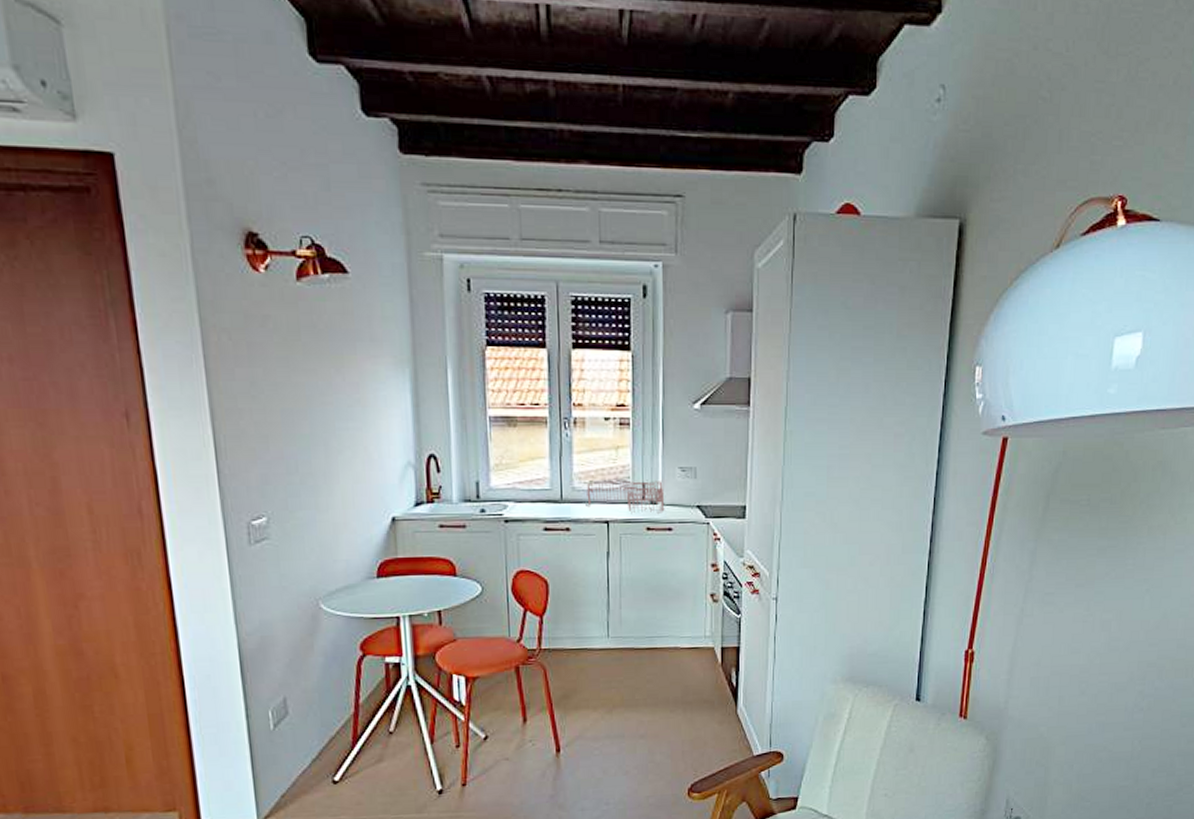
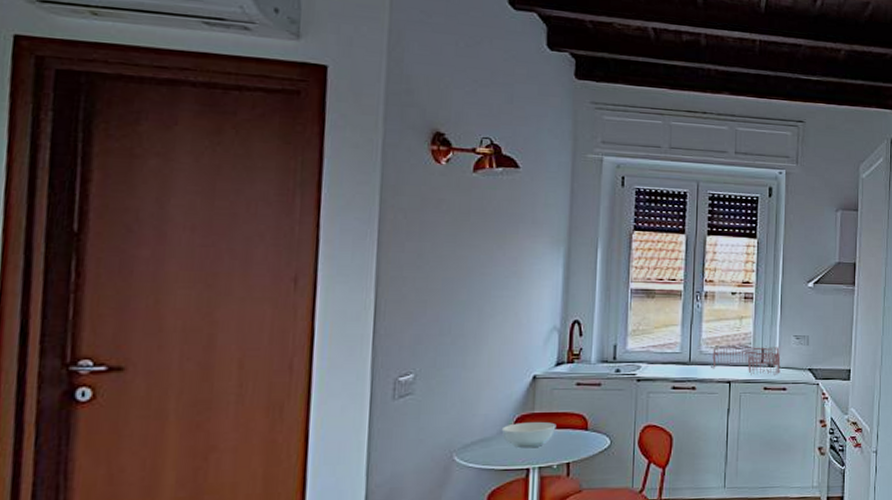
bowl: none [365,567,423,596] -> present [501,421,557,449]

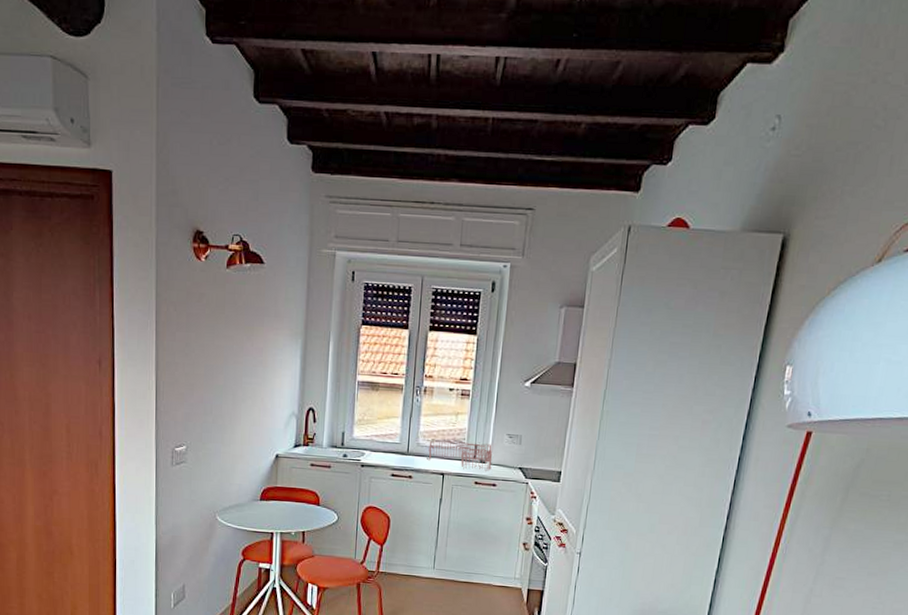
bowl: present [501,421,557,449] -> none [251,493,294,516]

